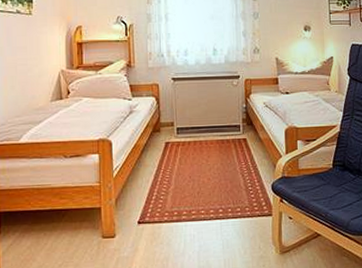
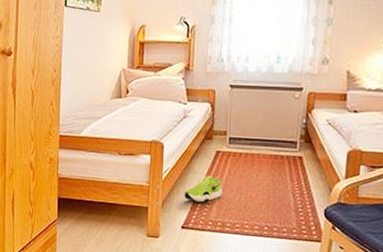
shoe: none [136,167,176,195] -> present [183,175,222,203]

